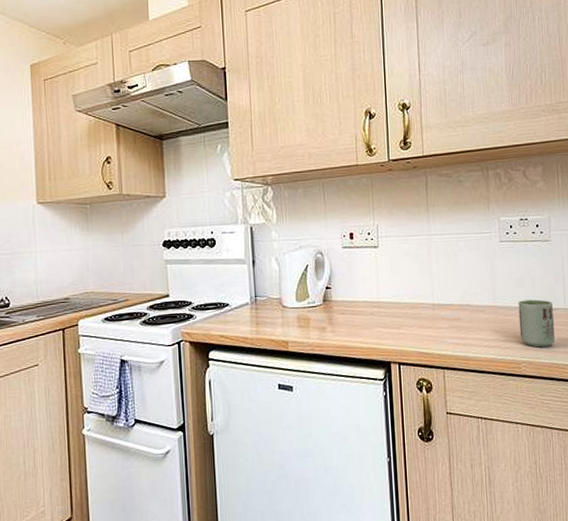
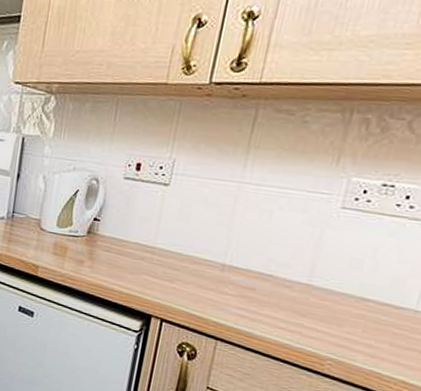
cup: present [518,299,556,347] -> none [334,286,398,351]

